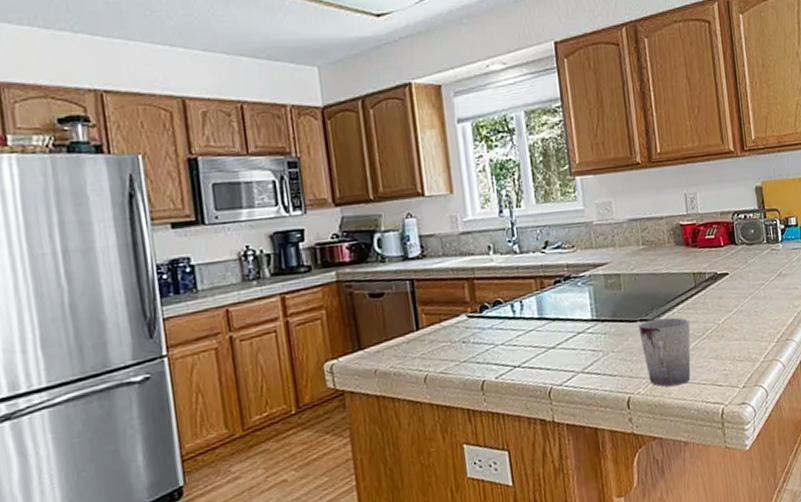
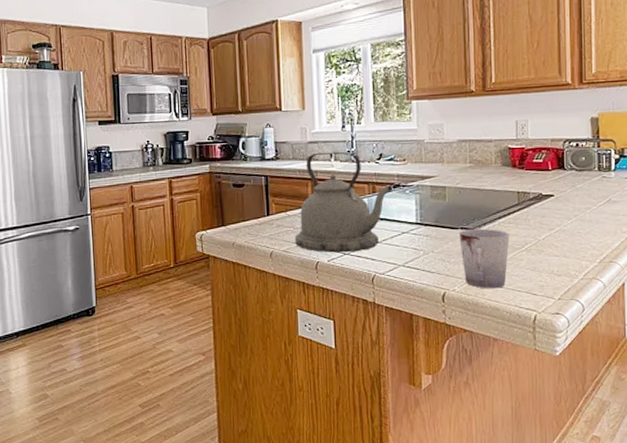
kettle: none [453,242,563,369] -> present [294,151,392,253]

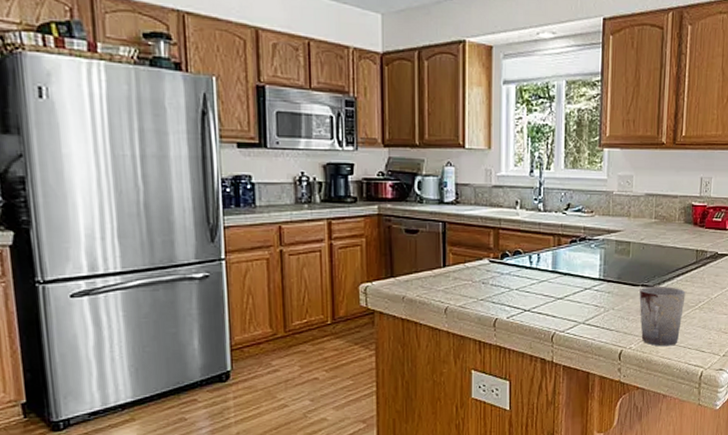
kettle: present [294,151,392,253] -> none [473,198,578,309]

